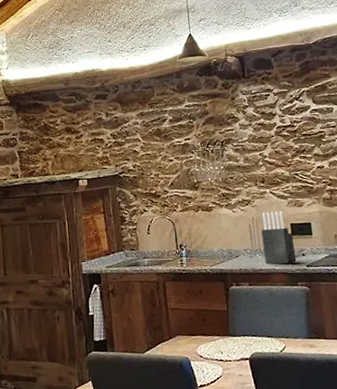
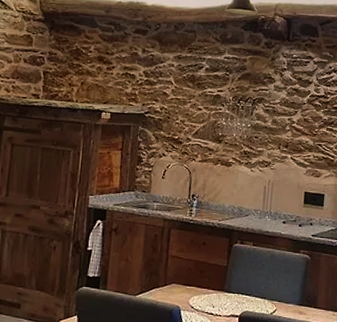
knife block: present [261,211,297,265] -> none [273,177,305,231]

